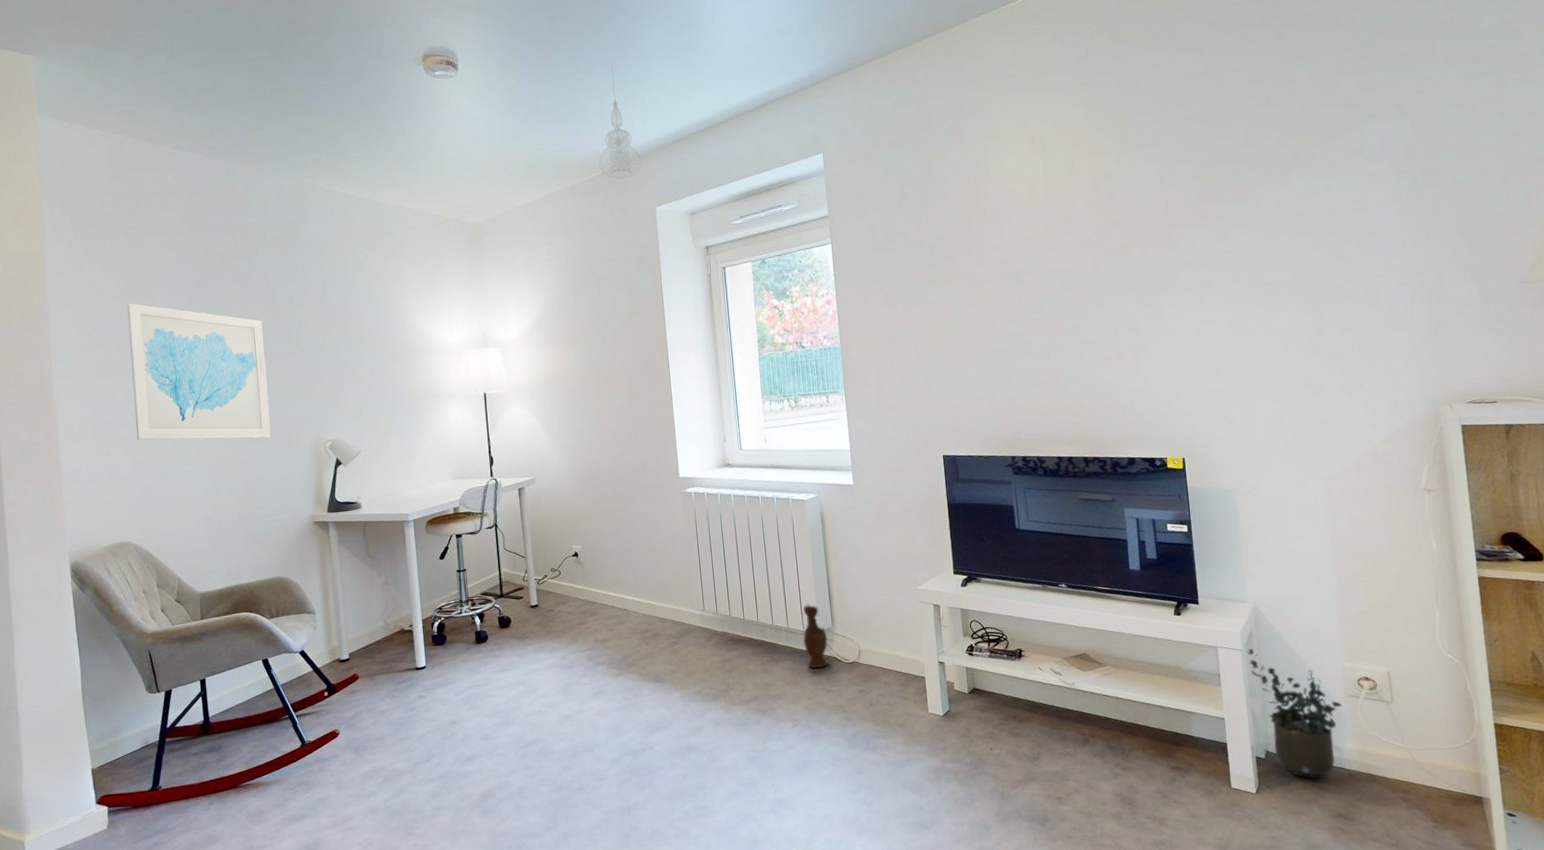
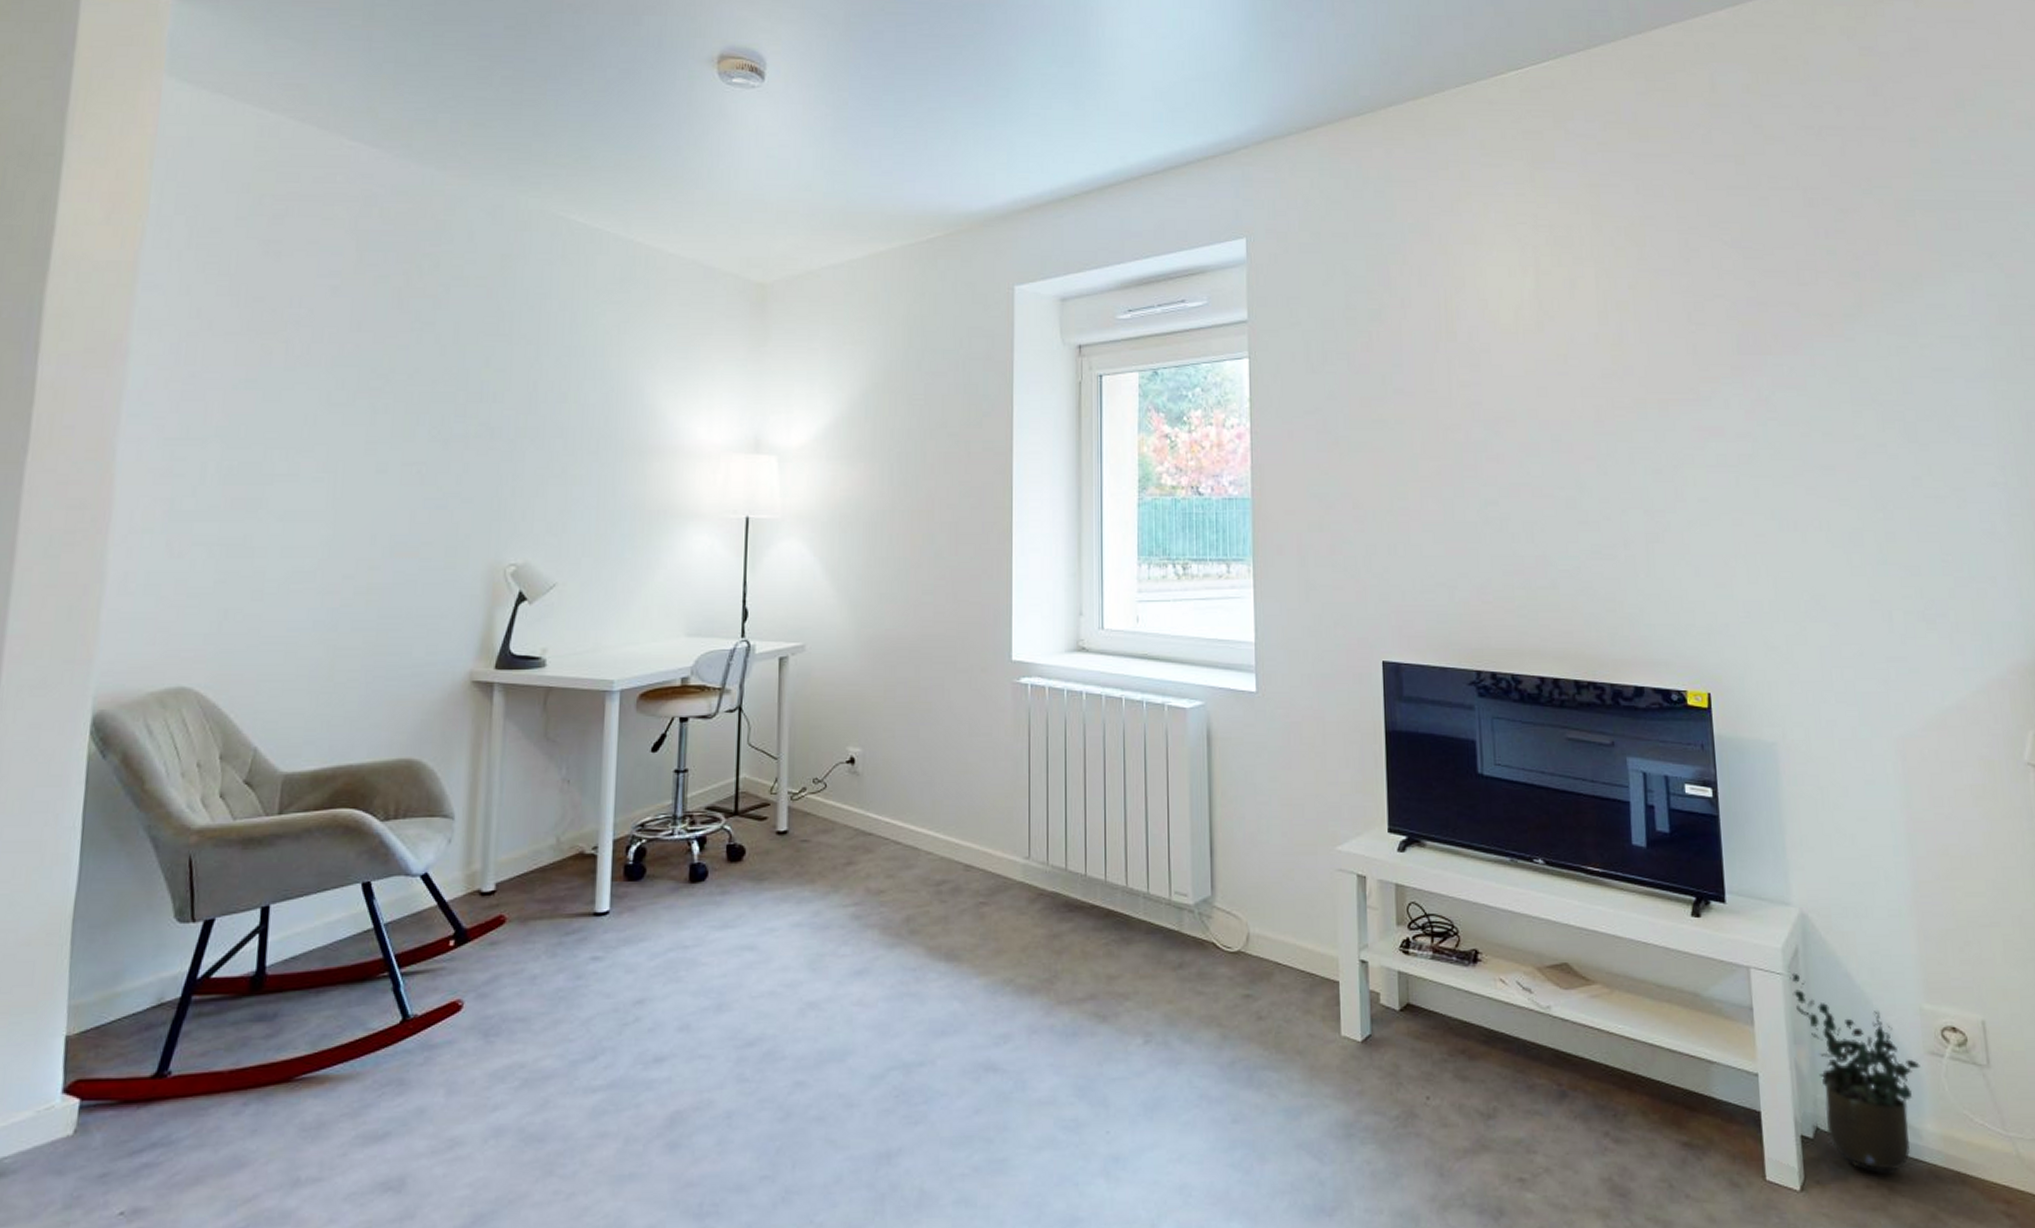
wall art: present [127,303,272,441] -> none [227,345,440,554]
pendant lamp: present [598,63,642,180] -> none [942,92,1002,245]
vase: present [803,604,828,669] -> none [1167,860,1204,958]

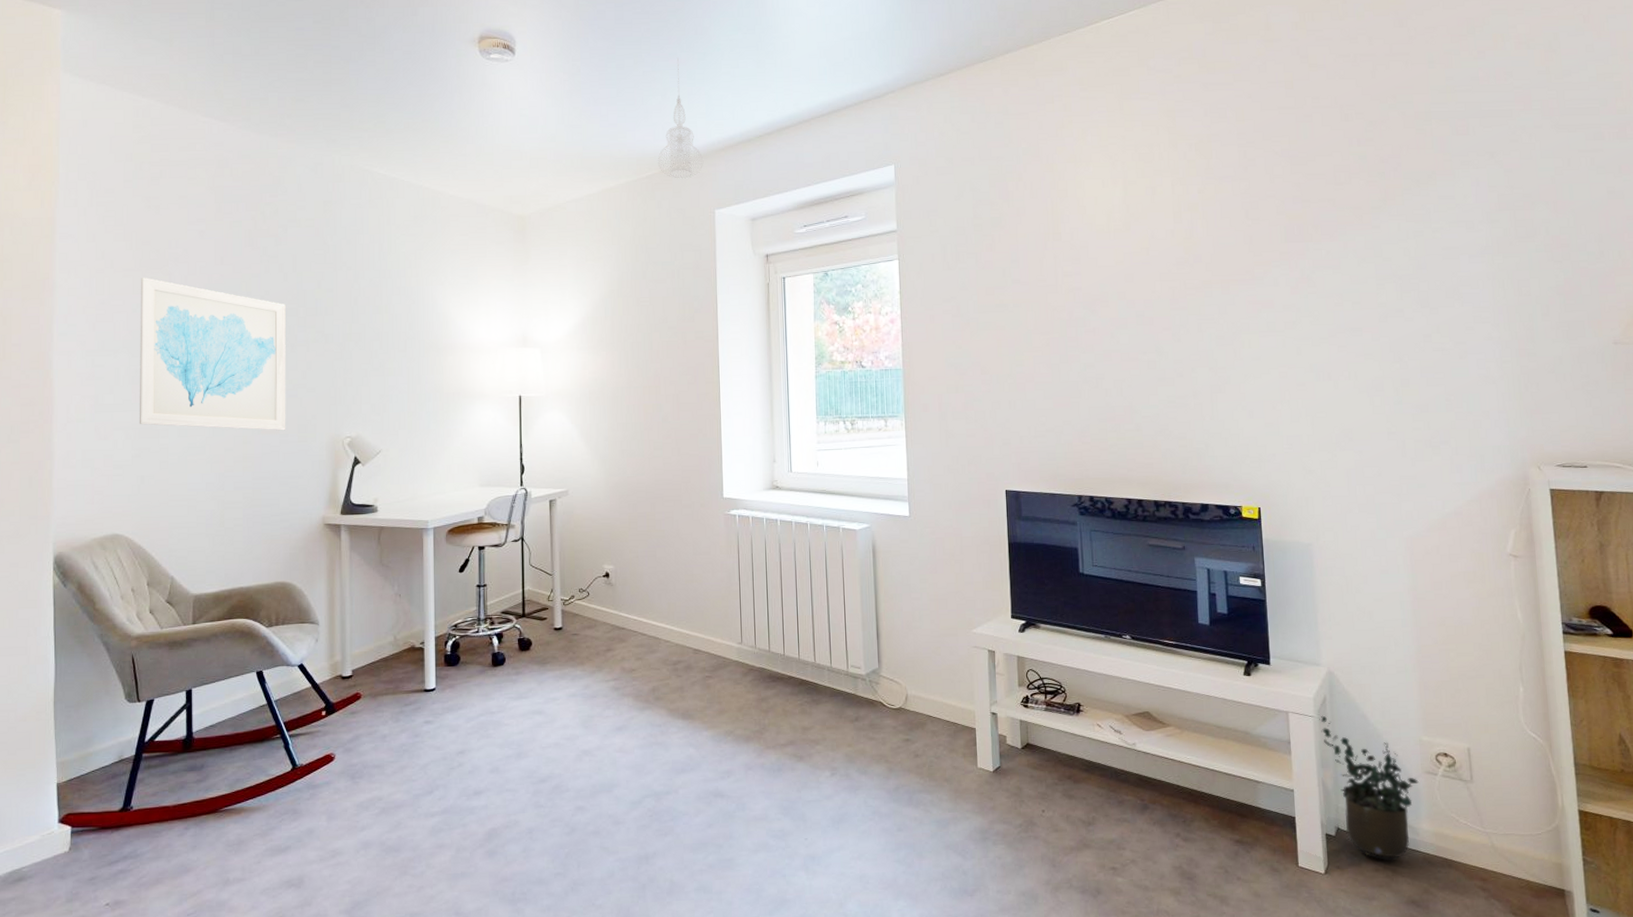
wall art: none [227,345,440,554] -> present [139,278,286,431]
pendant lamp: none [942,92,1002,245] -> present [657,57,704,179]

